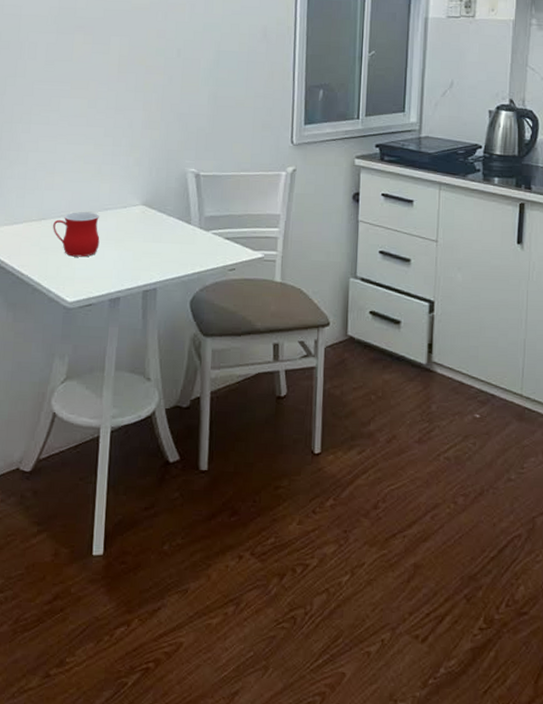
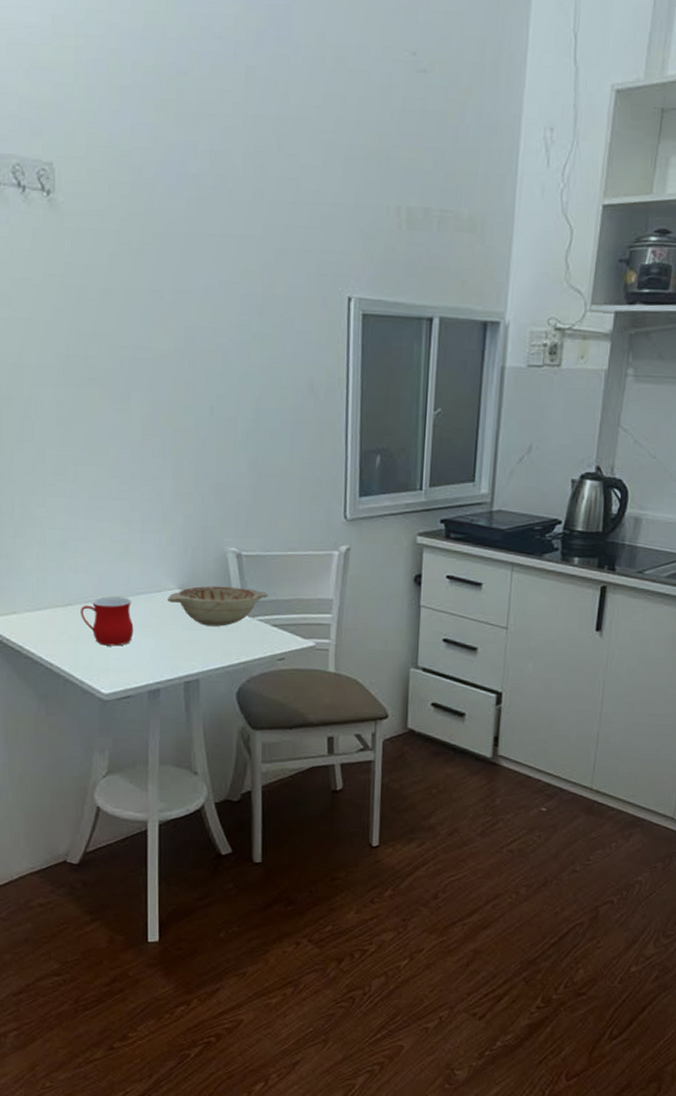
decorative bowl: none [132,202,223,239] -> present [168,585,269,627]

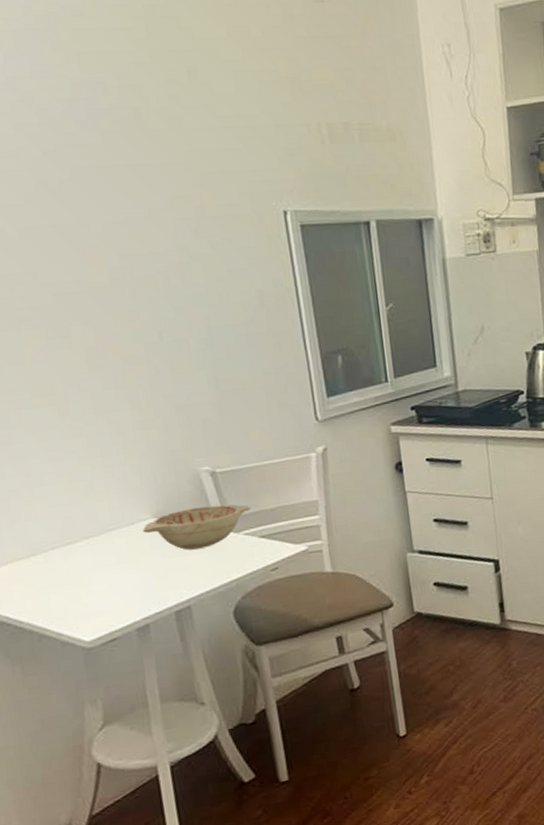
mug: present [81,596,134,646] -> none [46,536,111,591]

